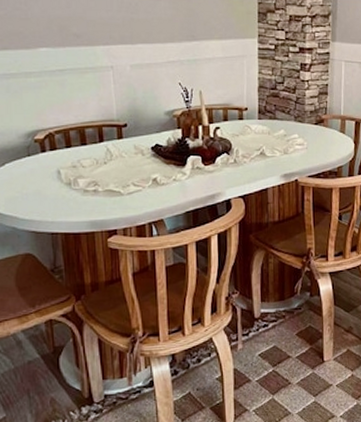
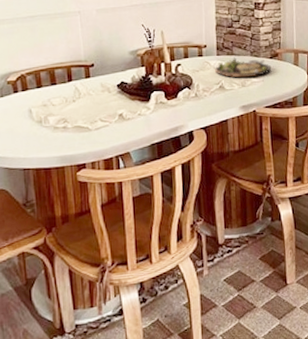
dinner plate: none [256,122,316,144] -> present [215,57,272,78]

